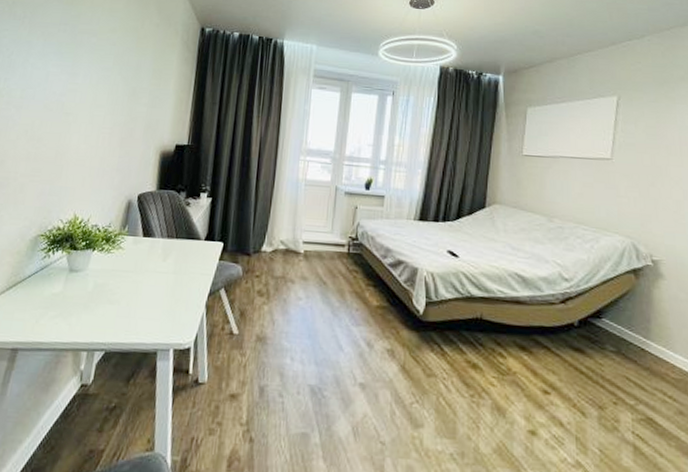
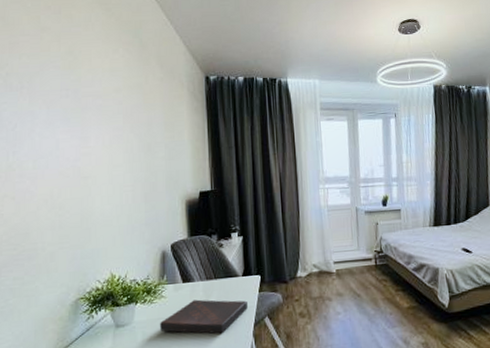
book: none [112,256,205,298] -> present [160,299,248,334]

